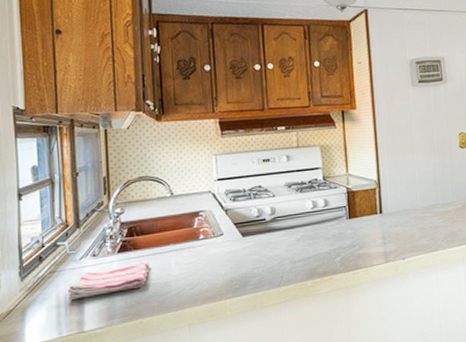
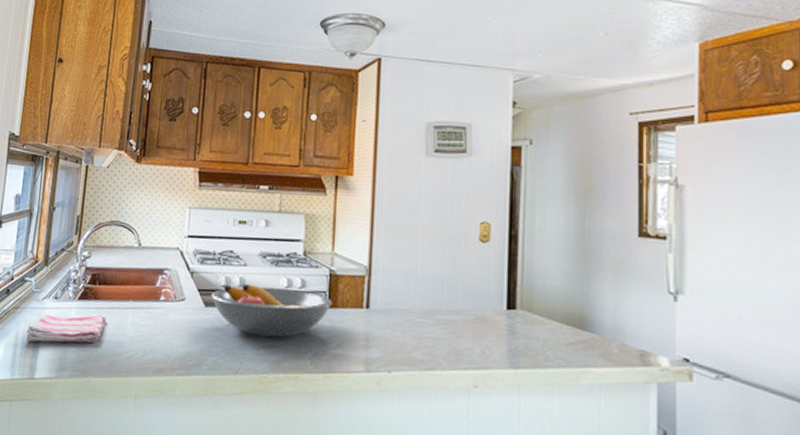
fruit bowl: none [246,208,353,252] -> present [210,283,333,338]

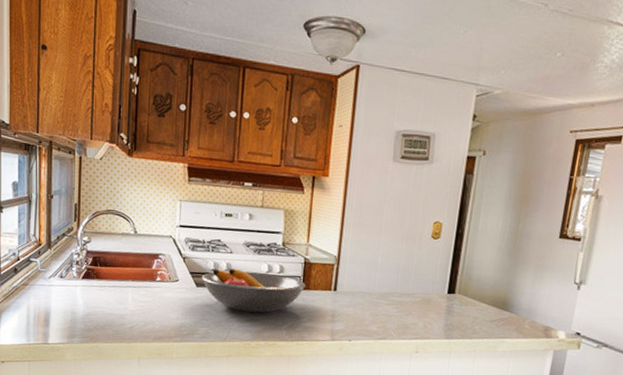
dish towel: present [26,314,107,343] -> none [37,290,109,315]

